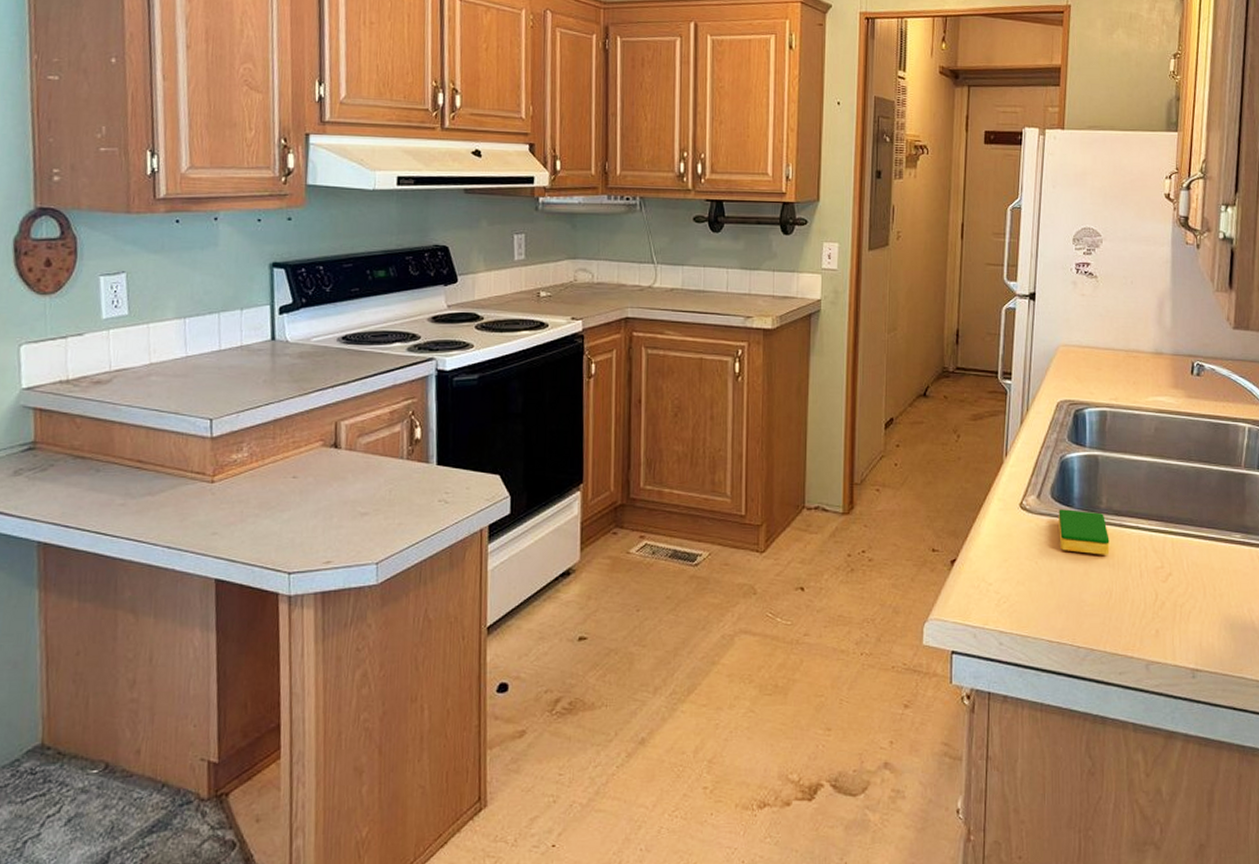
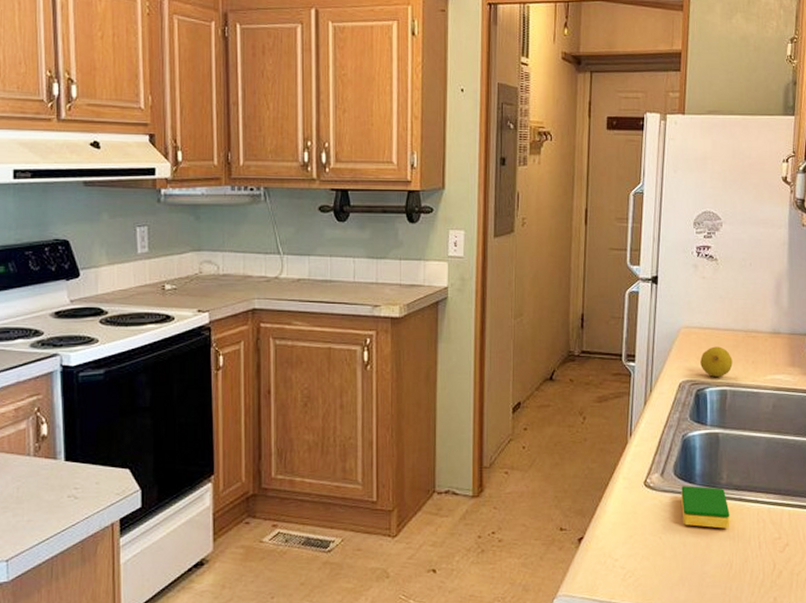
lemon: none [1079,366,1113,397] -> present [700,346,733,377]

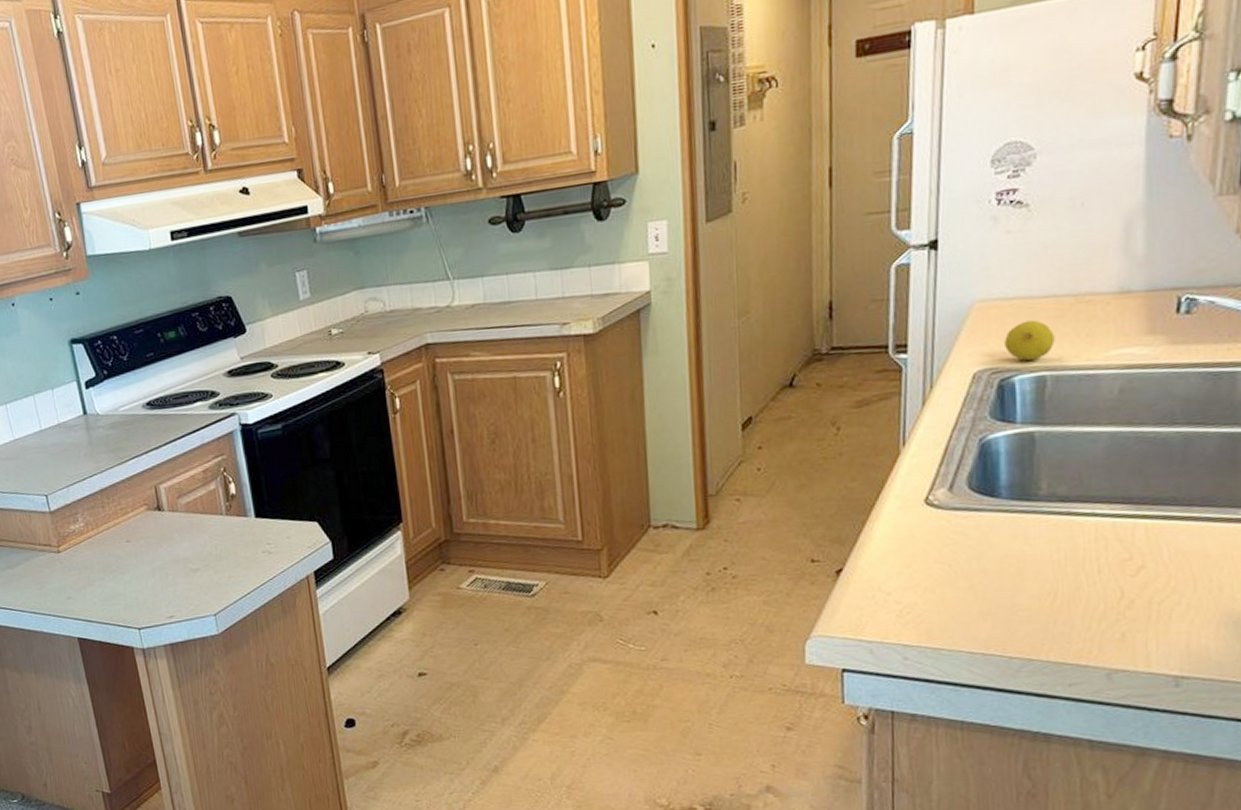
dish sponge: present [681,486,730,529] -> none [979,500,1053,551]

